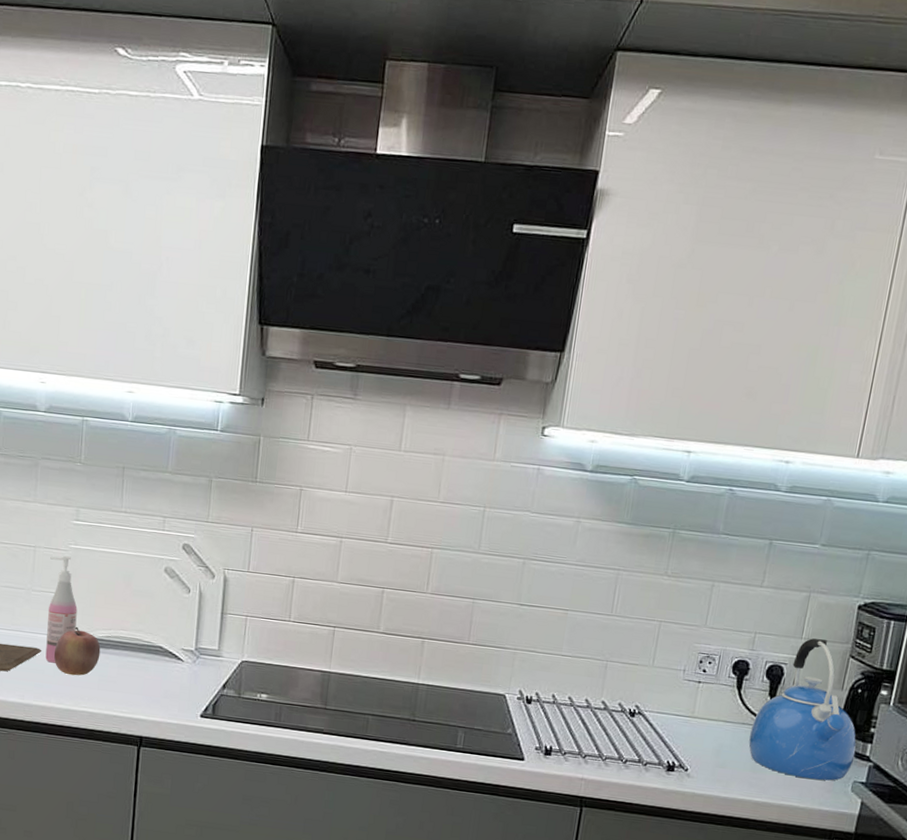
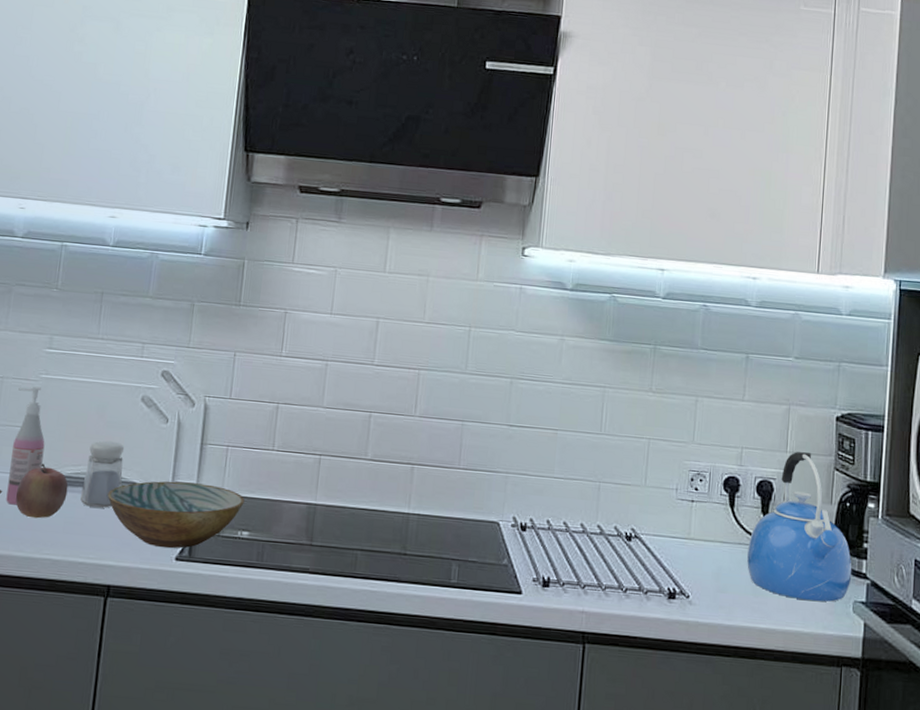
salt shaker: none [112,607,151,669] -> present [80,440,125,508]
bowl: none [137,646,263,707] -> present [107,481,245,549]

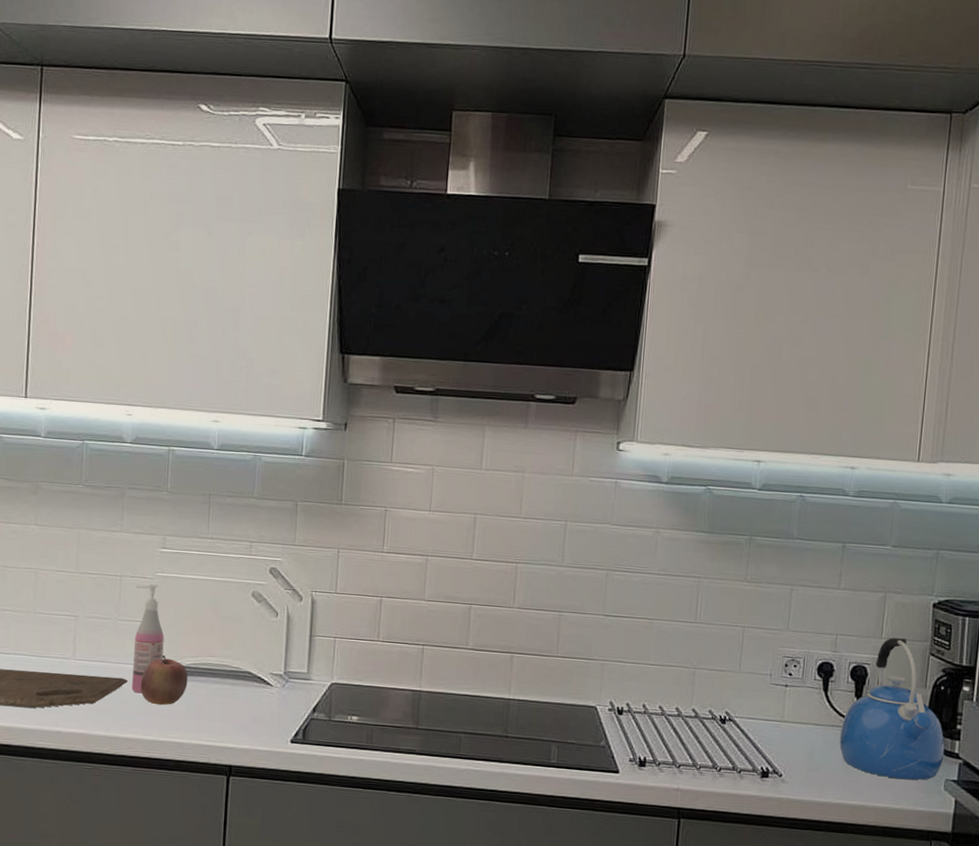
salt shaker: present [80,440,125,508] -> none [200,633,239,696]
bowl: present [107,481,245,549] -> none [225,670,353,732]

